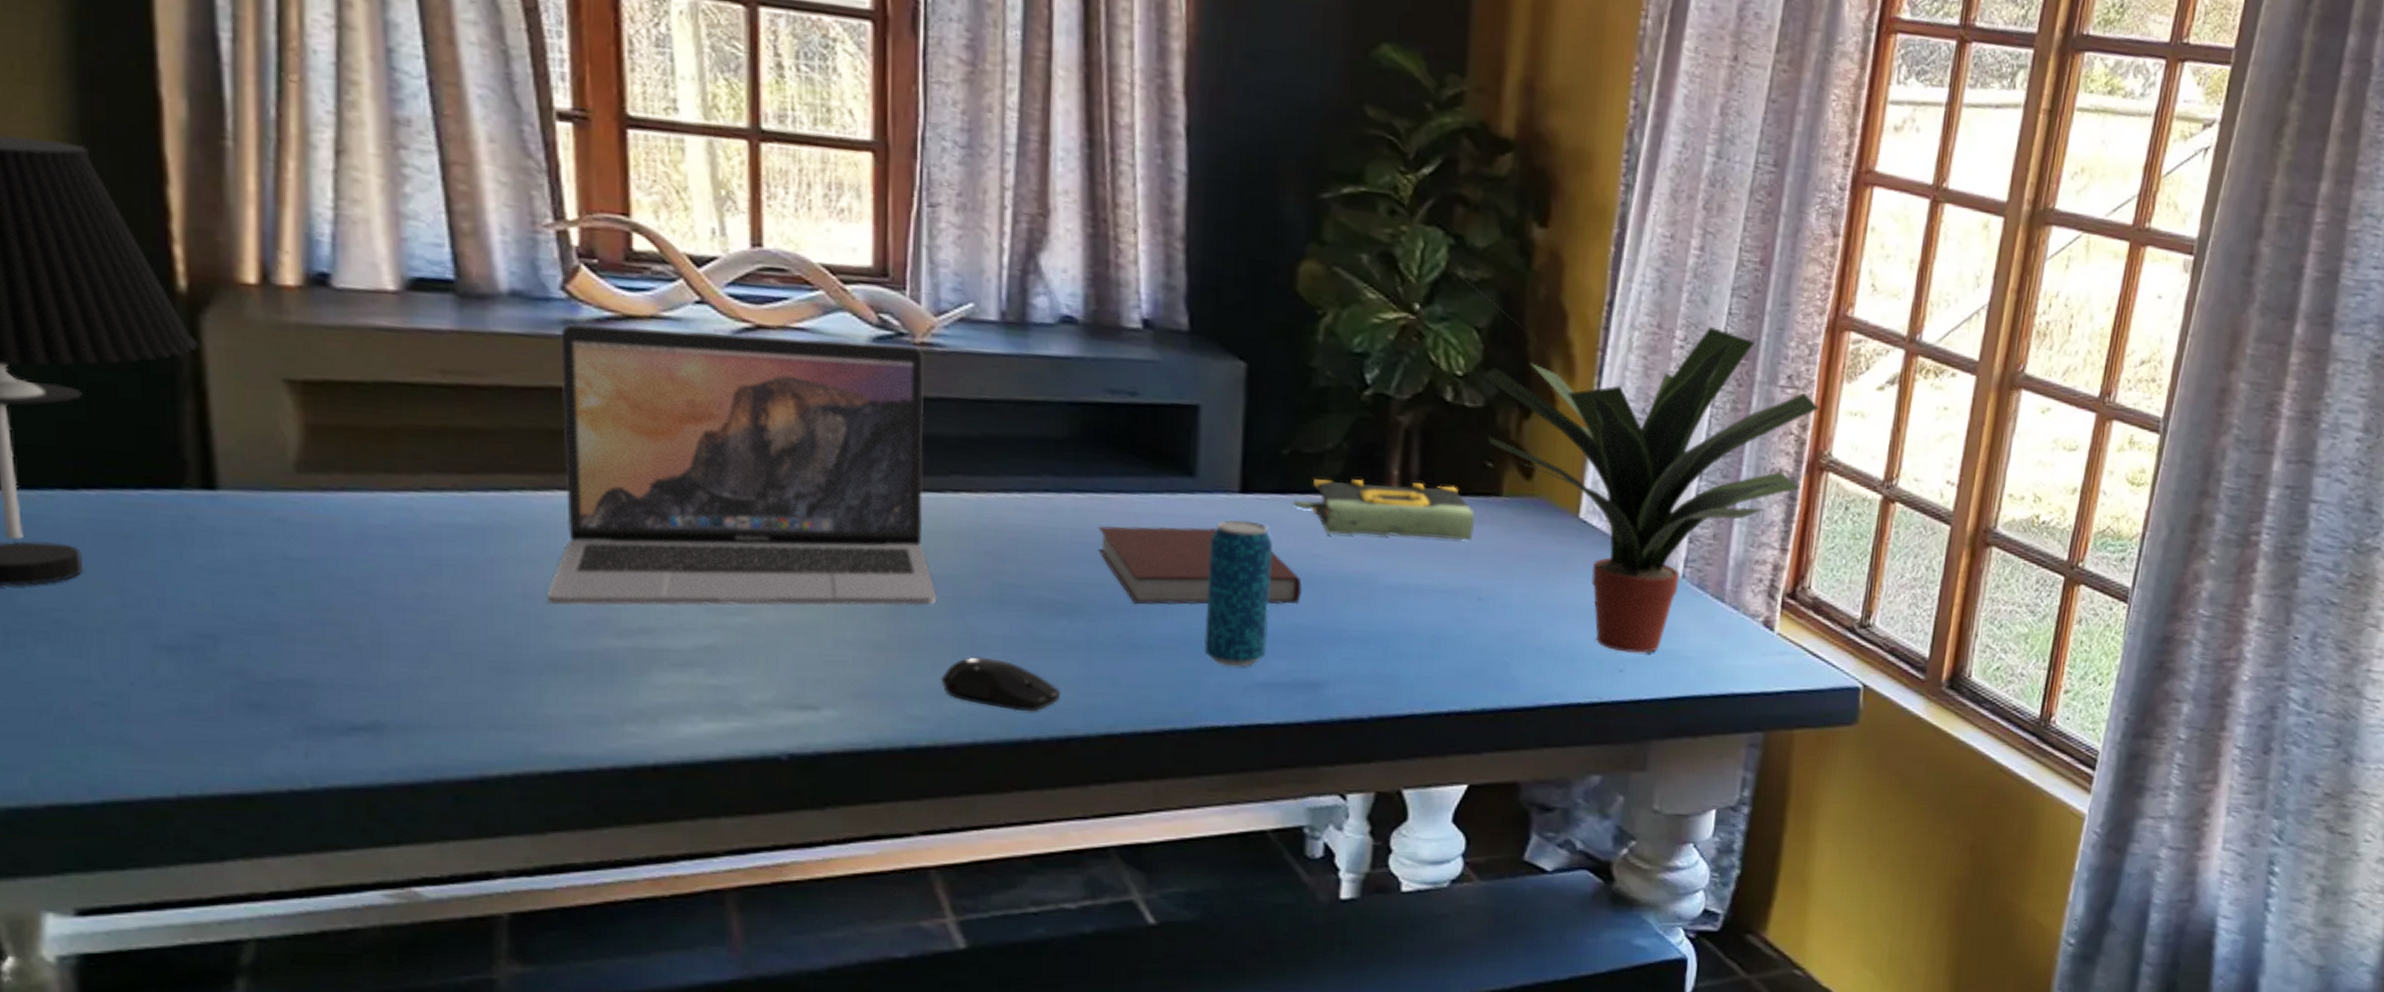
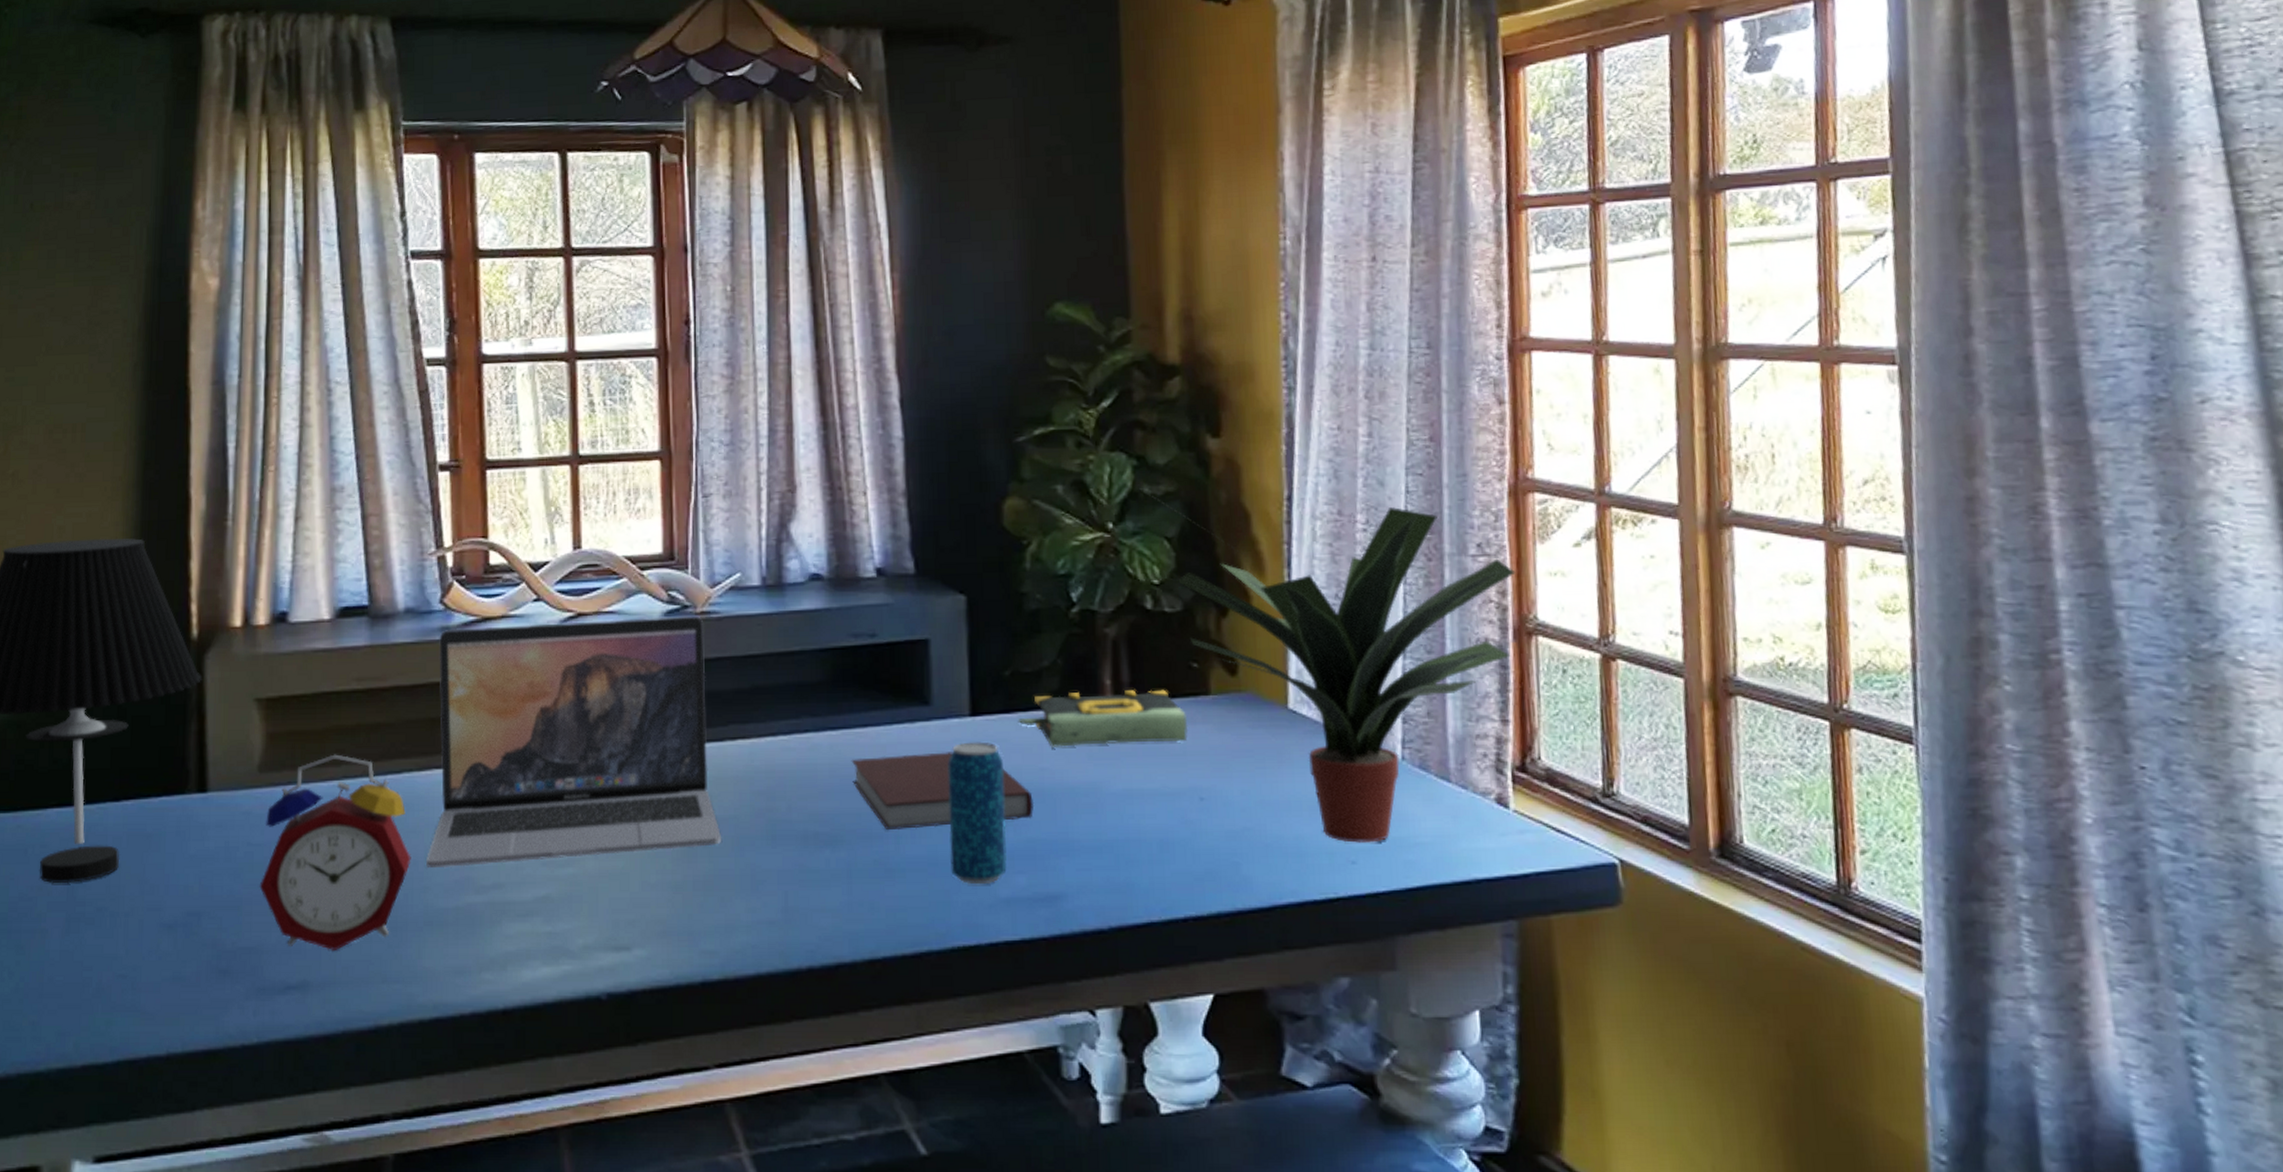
alarm clock: none [304,459,526,691] -> present [259,754,411,952]
computer mouse: present [940,657,1061,712] -> none [727,891,829,941]

